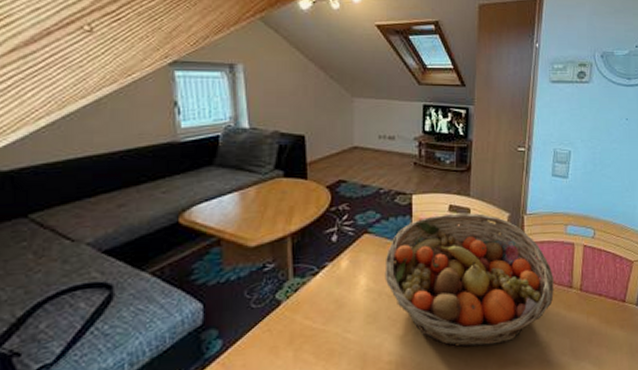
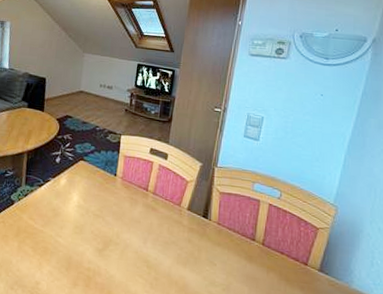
fruit basket: present [384,212,554,347] -> none [92,155,238,277]

